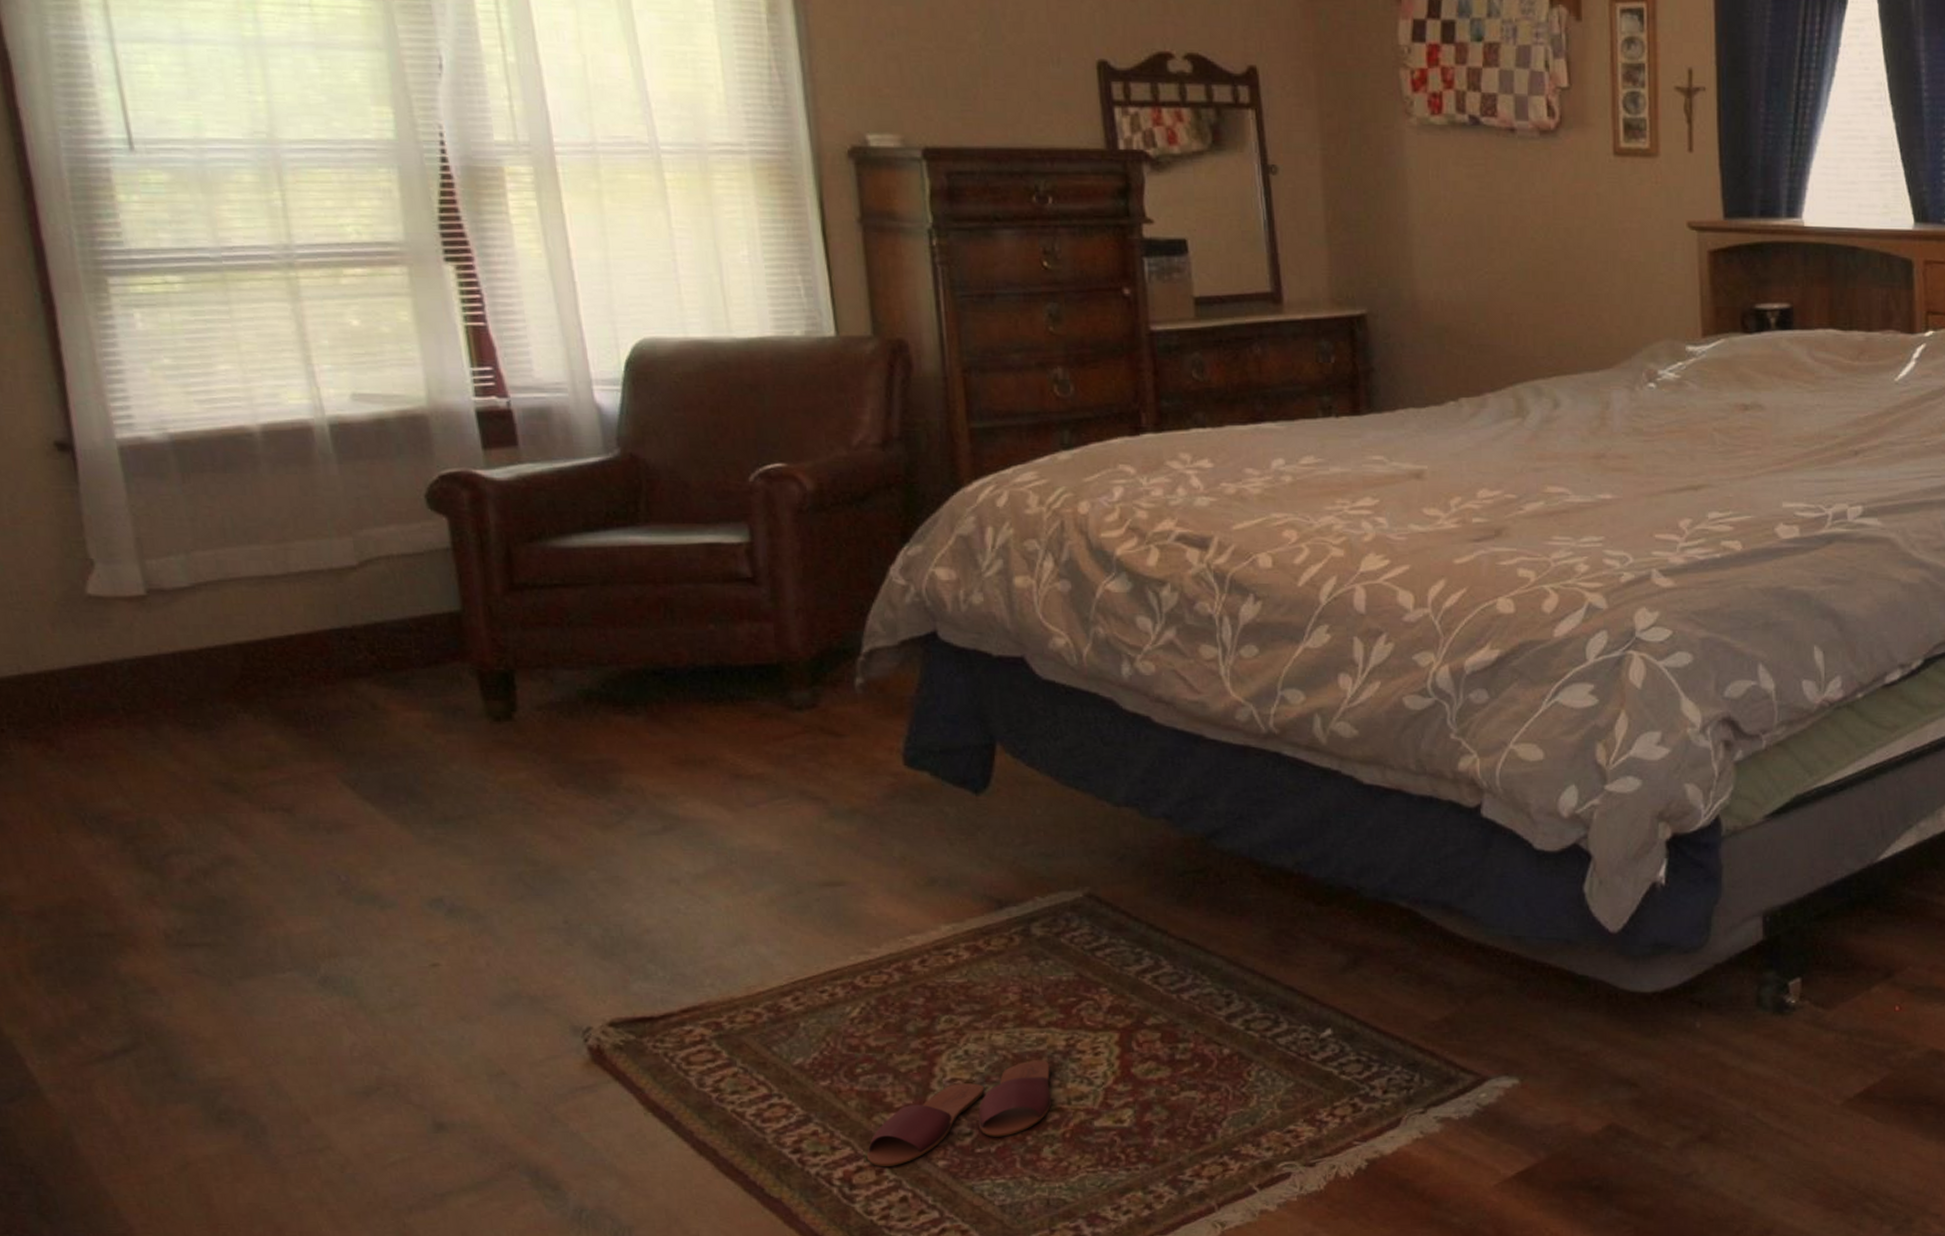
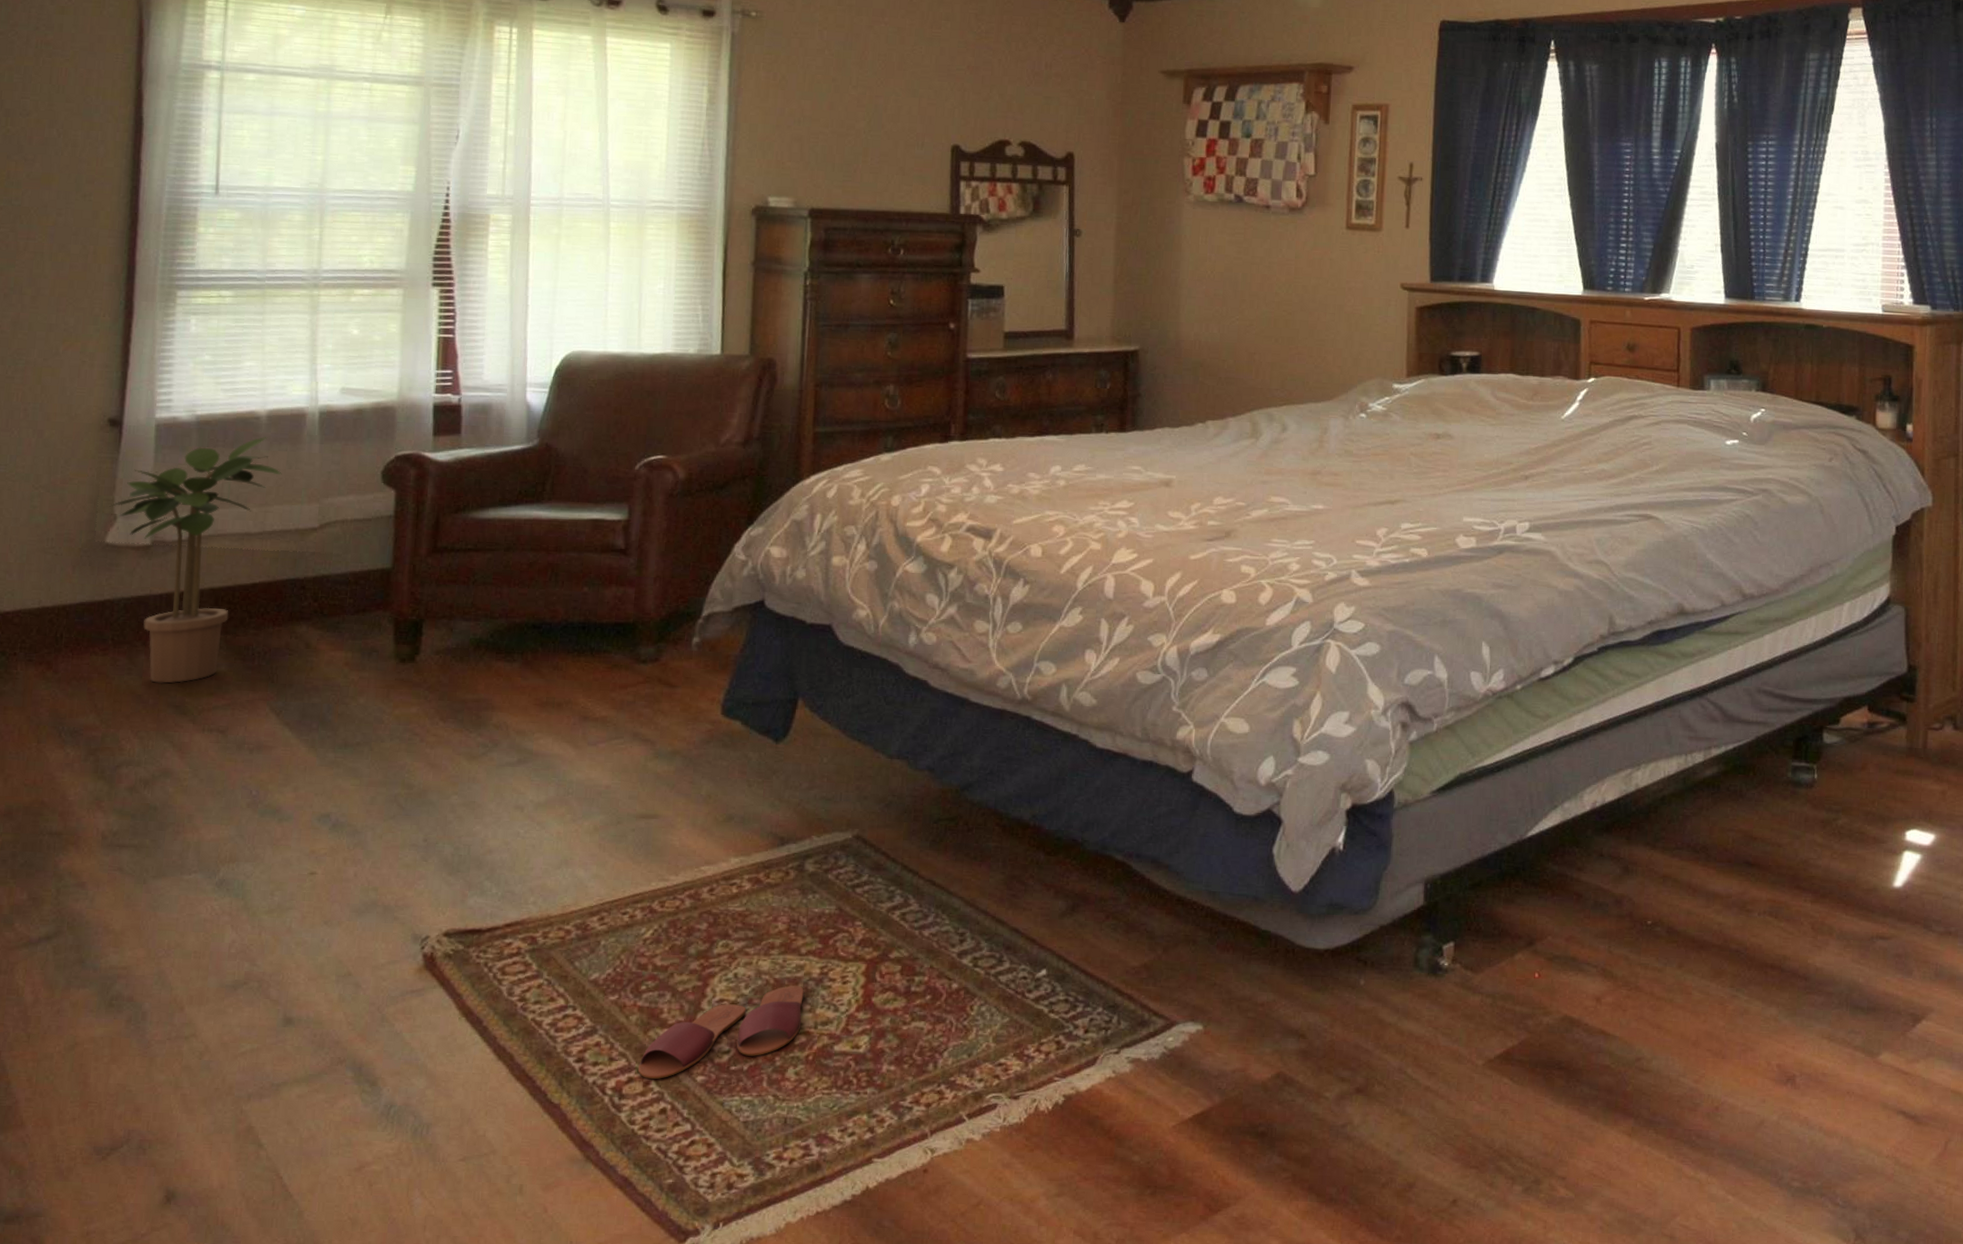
potted plant: none [81,458,297,758] -> present [109,437,282,683]

